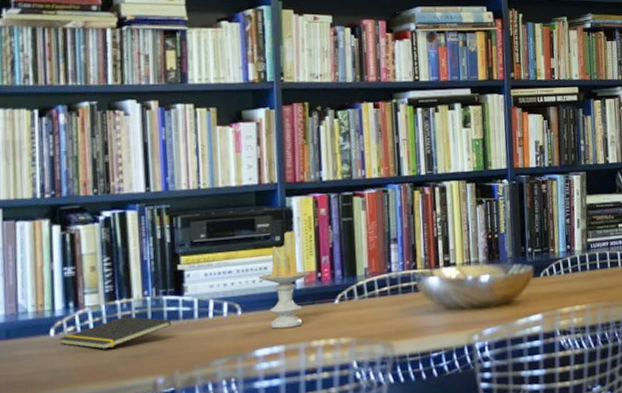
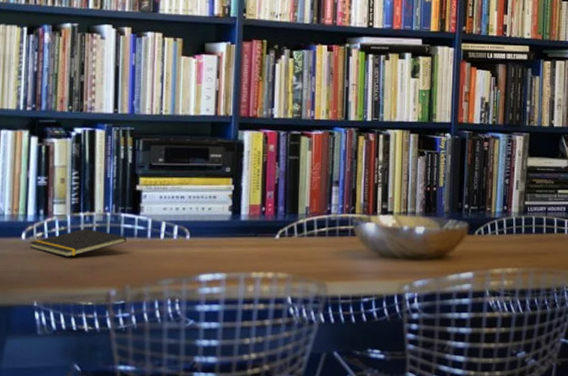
candle: present [258,230,310,329] -> none [207,163,255,257]

